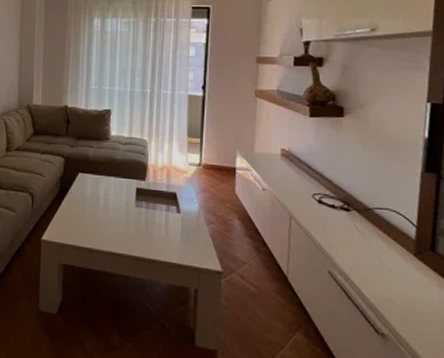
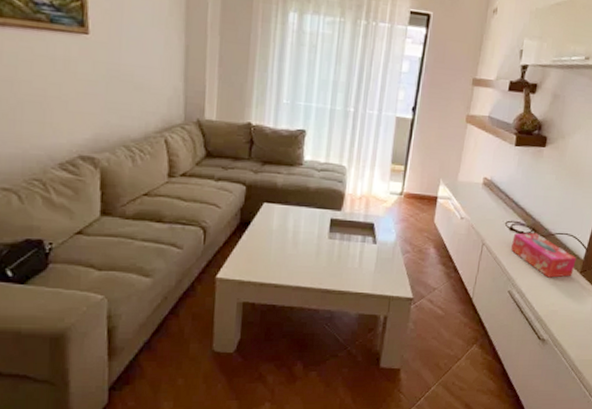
tissue box: none [323,206,406,260] -> present [511,232,577,278]

